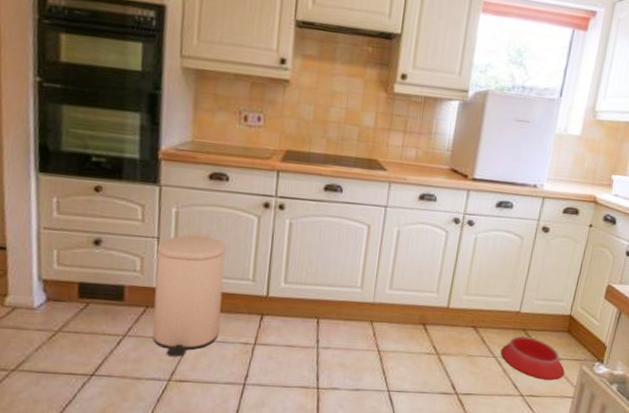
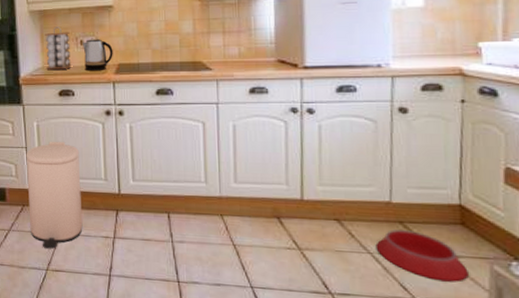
spice rack: none [197,93,233,148] -> present [45,26,72,70]
kettle: none [245,115,283,156] -> present [82,38,113,71]

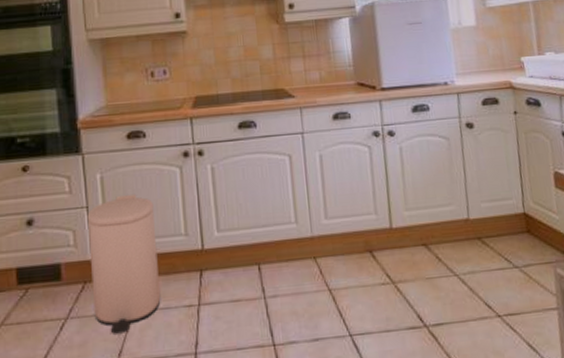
spice rack: present [45,26,72,70] -> none [108,56,141,109]
kettle: present [82,38,113,71] -> none [153,68,189,108]
pet bowl: present [375,230,469,282] -> none [460,245,539,293]

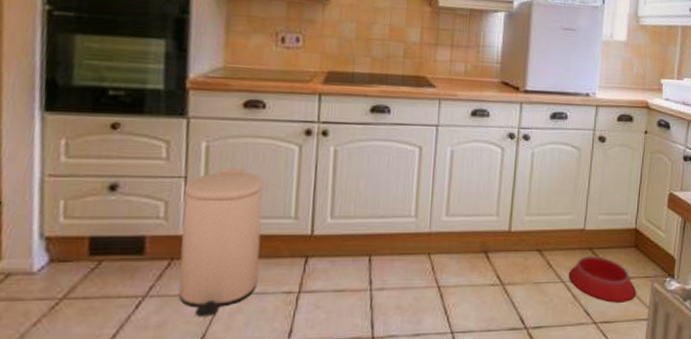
pet bowl: none [460,245,539,293] -> present [568,256,636,303]

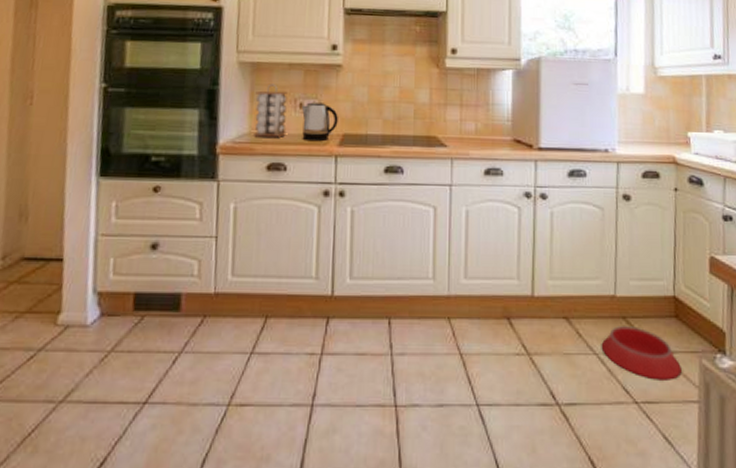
pedal bin: present [178,168,264,317] -> none [210,228,286,375]
spice rack: none [229,14,269,73] -> present [254,83,288,137]
kettle: none [283,36,324,79] -> present [301,101,338,142]

